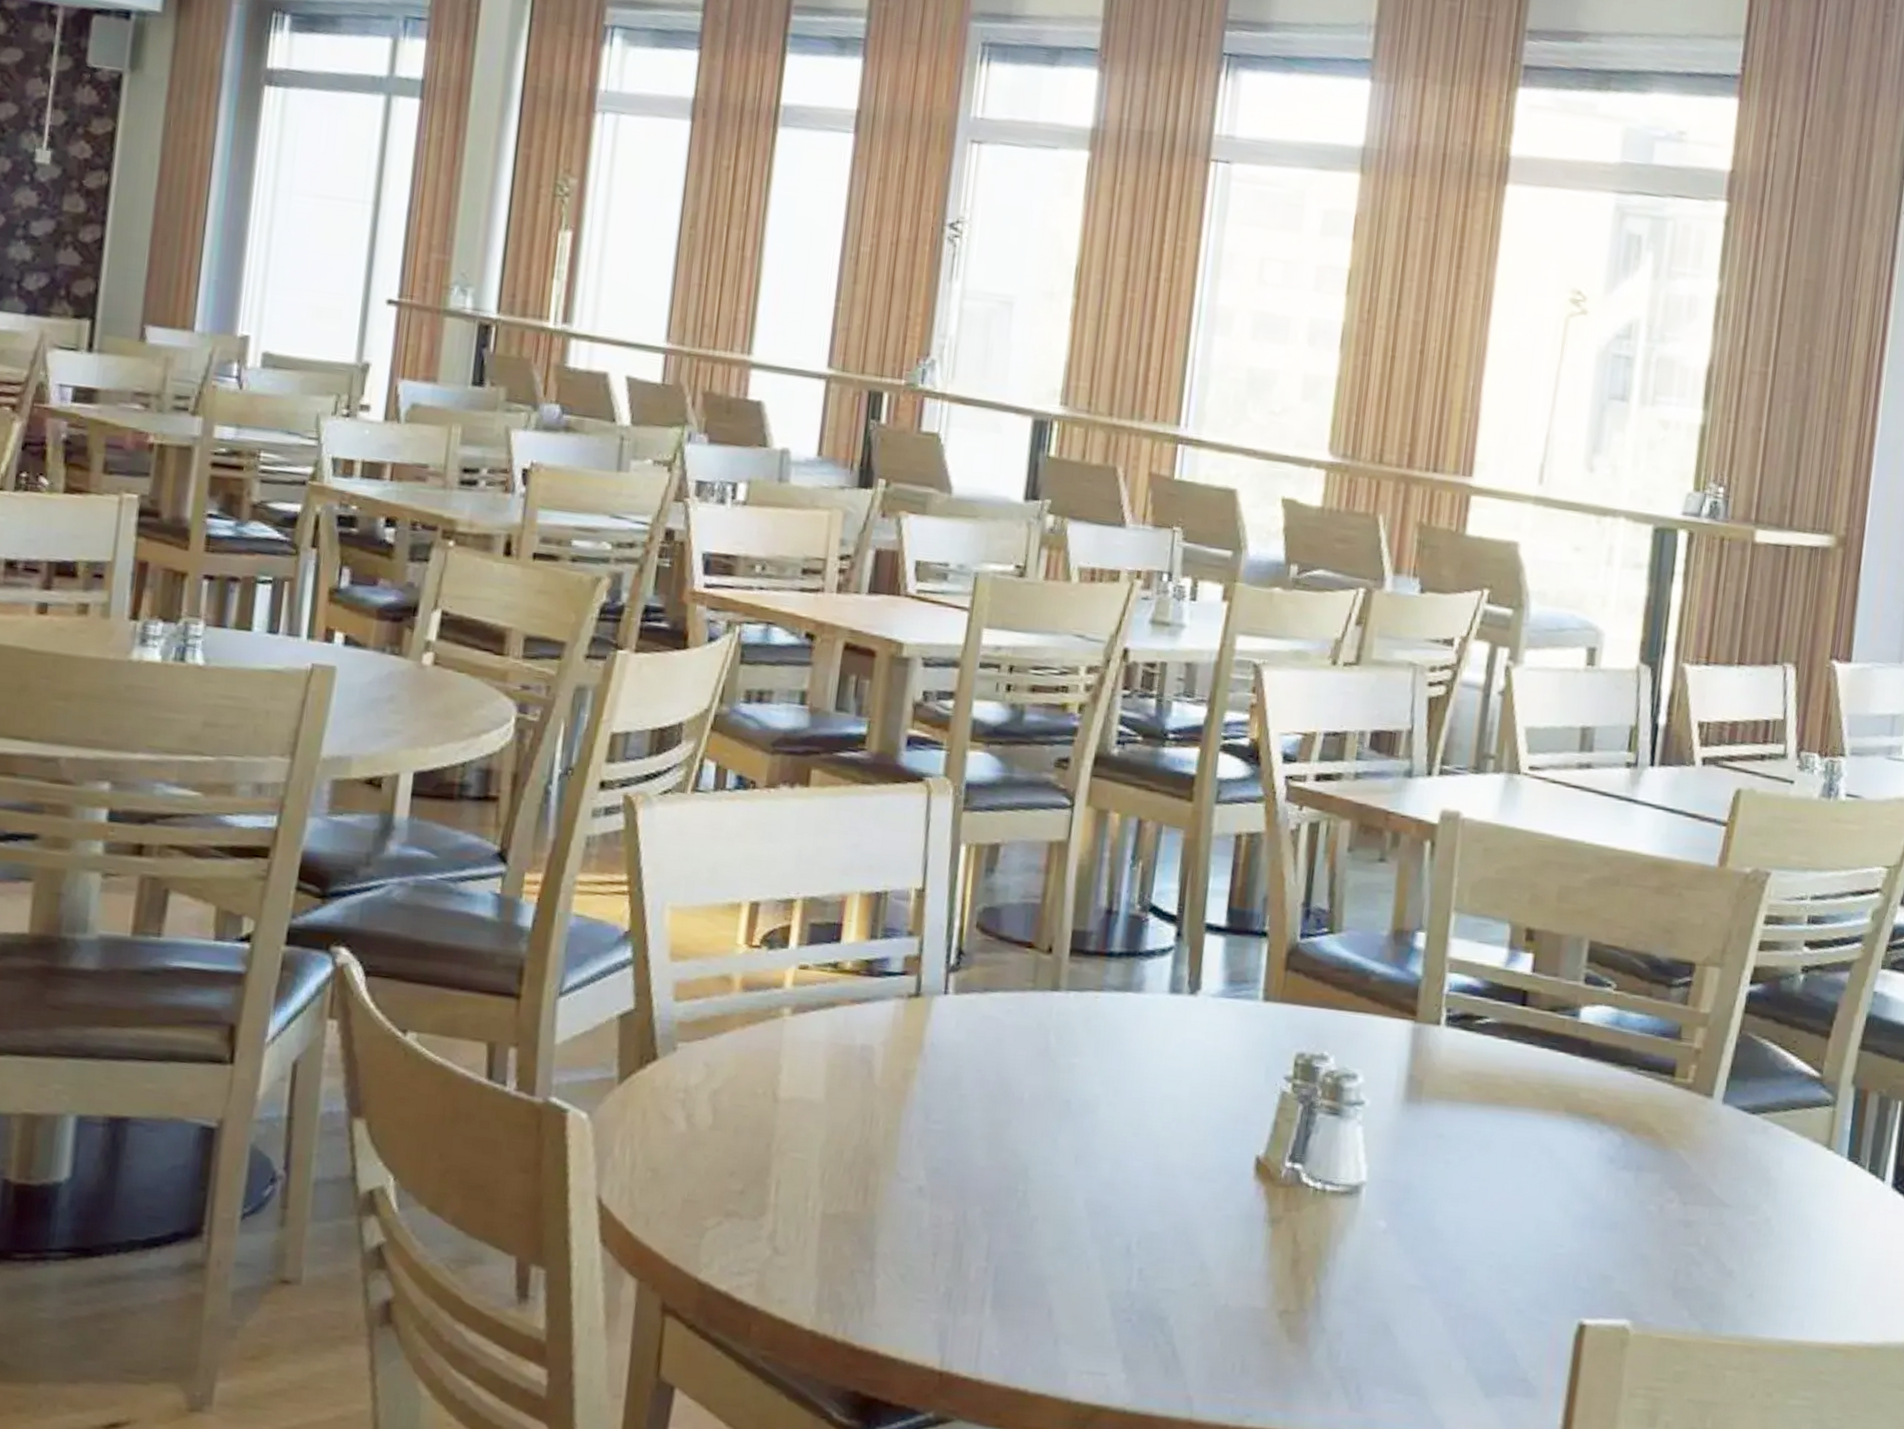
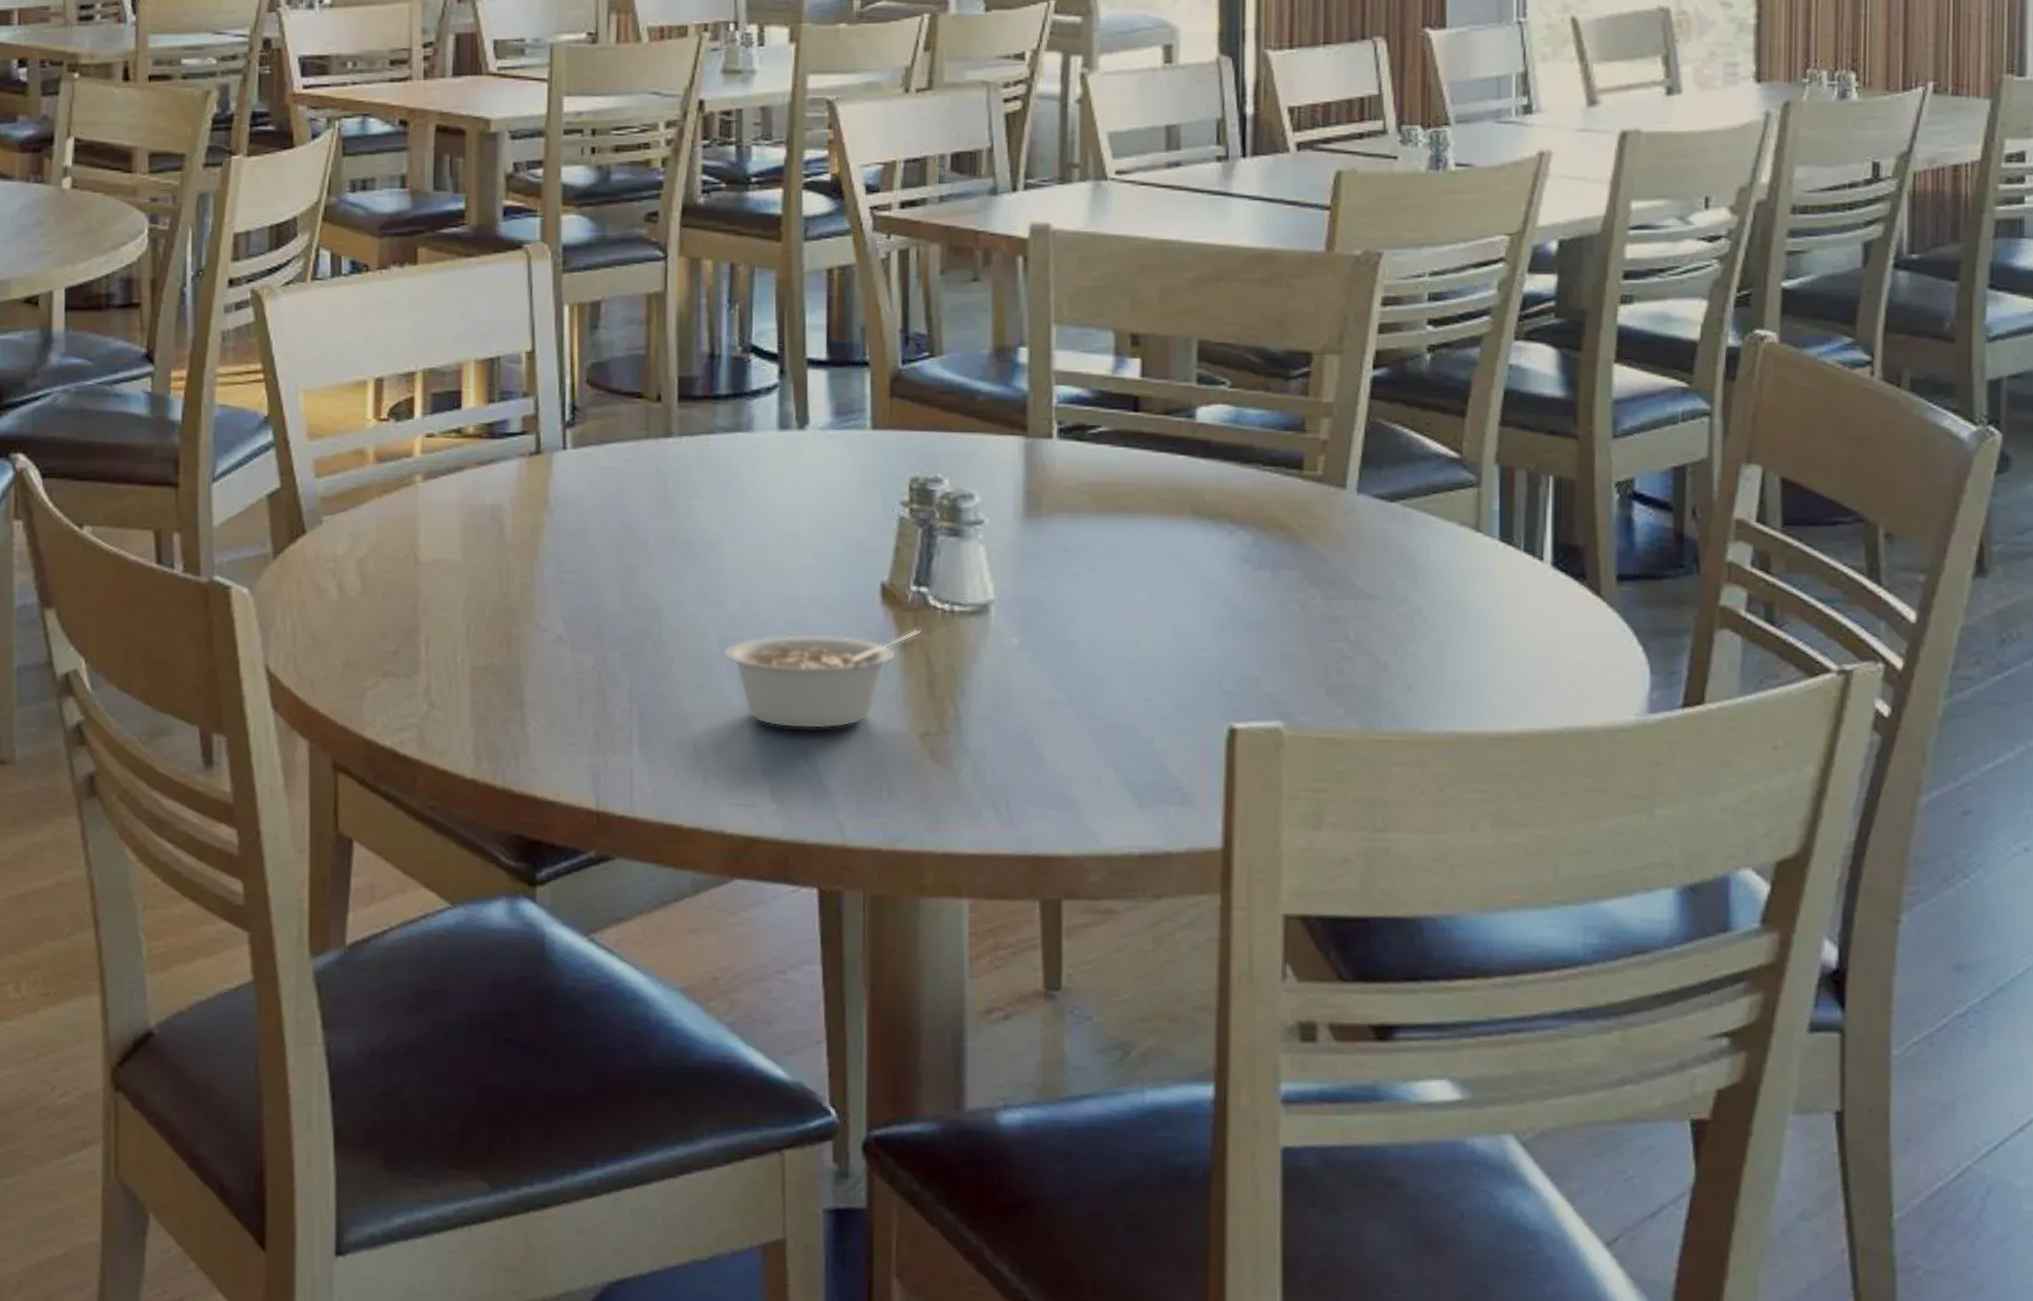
legume: none [1089,1203,1292,1300] -> present [724,629,922,729]

